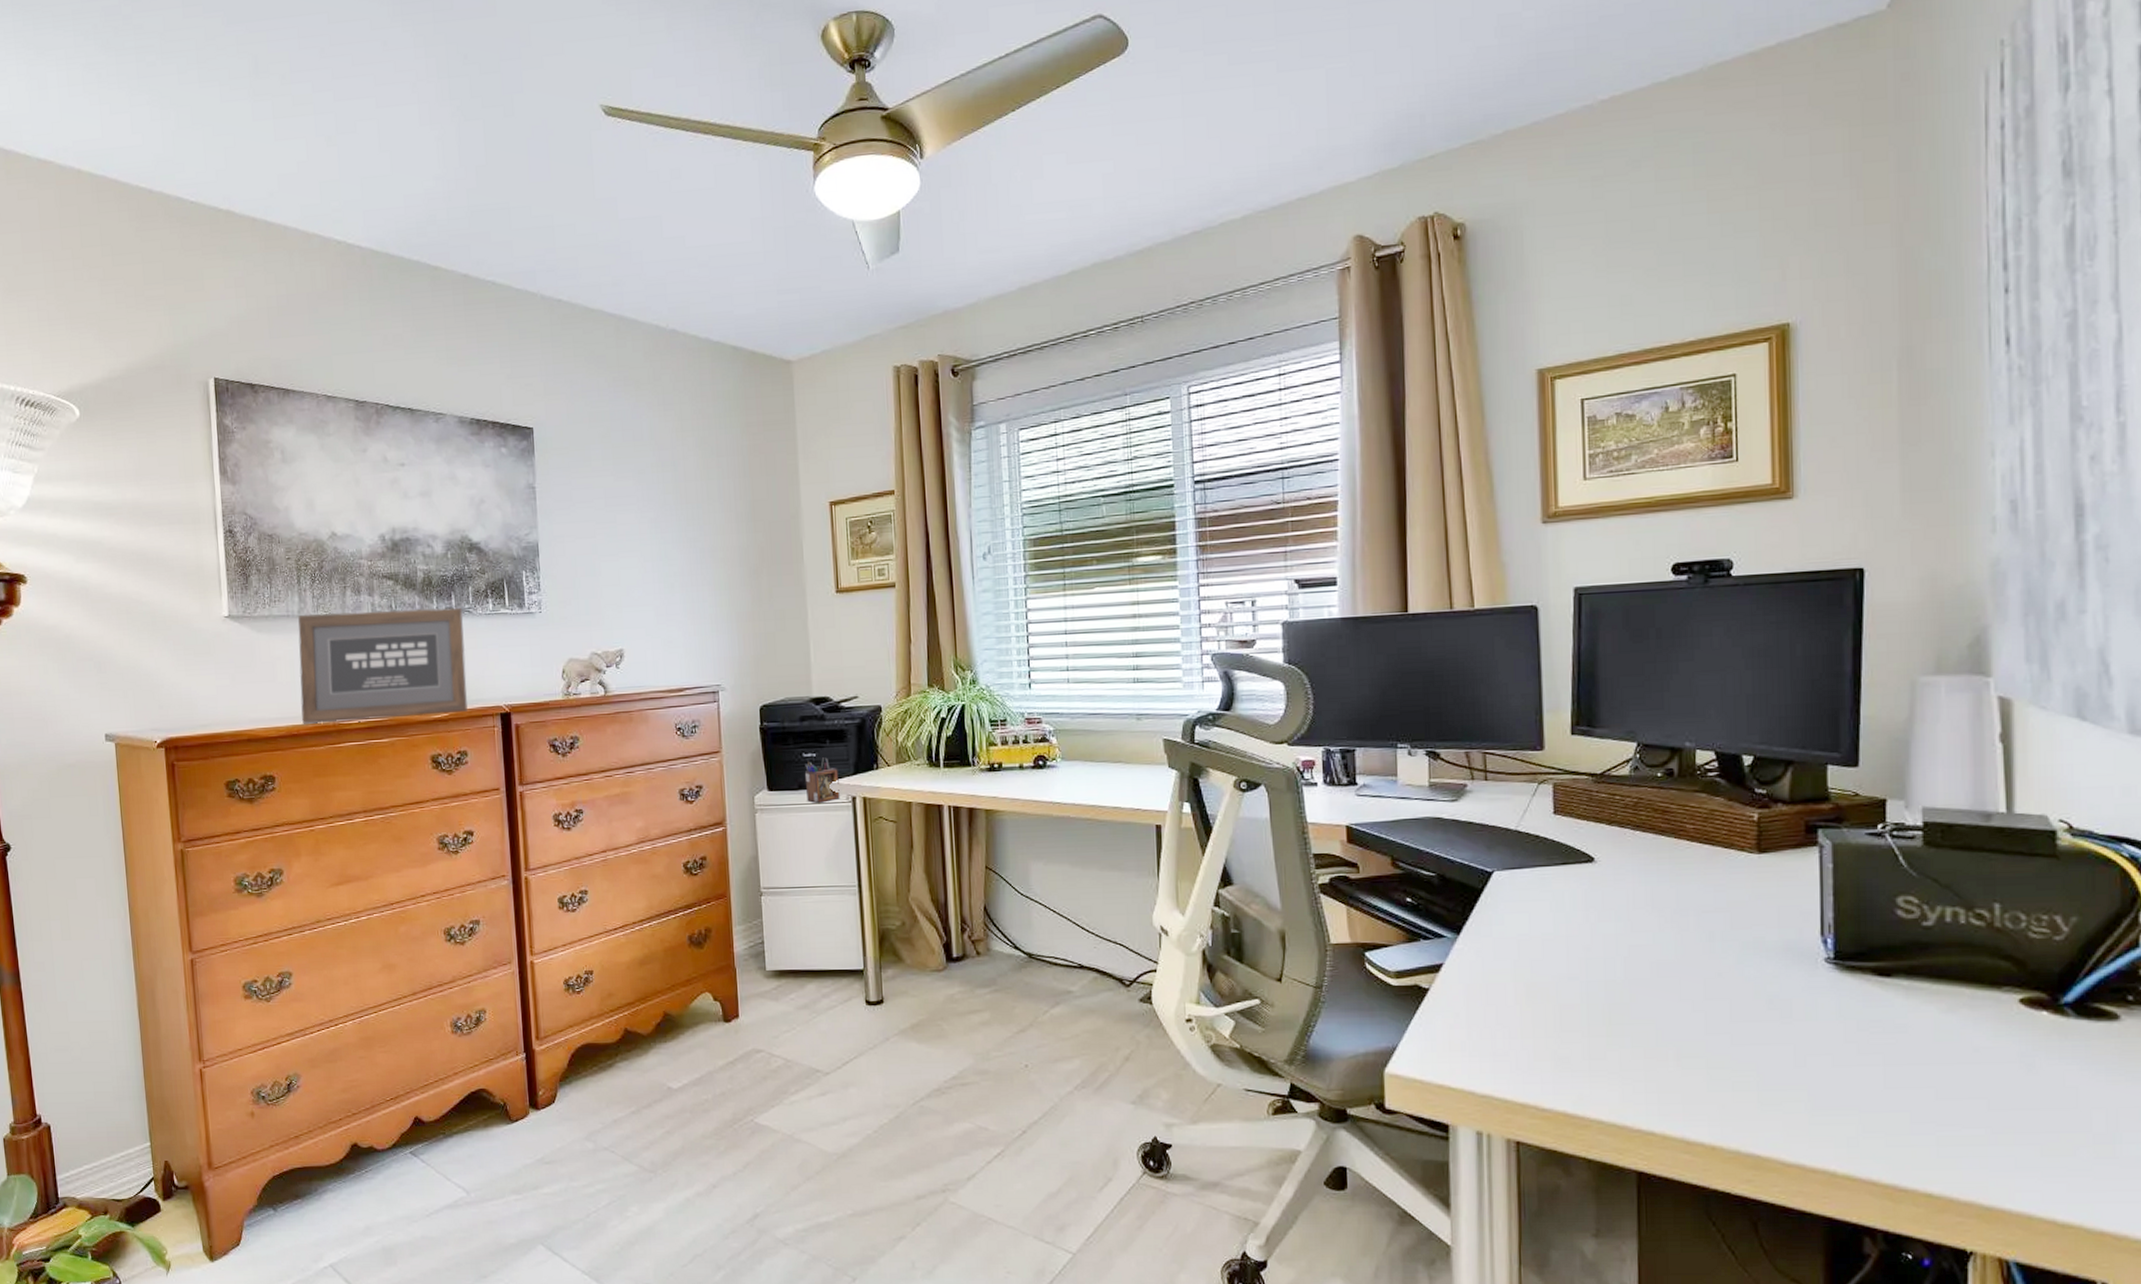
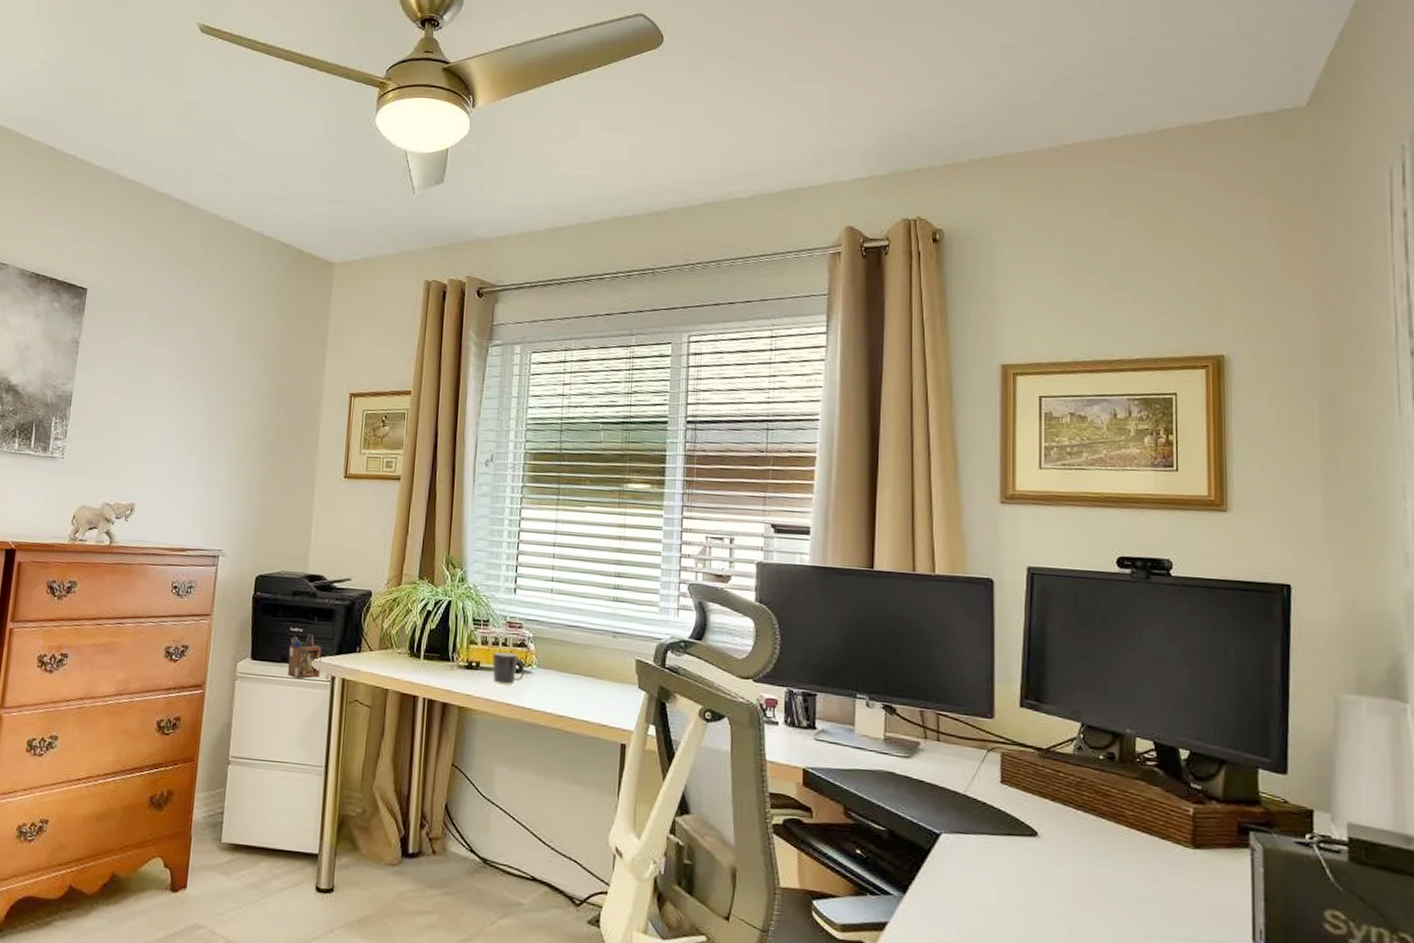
mug: none [1014,749,1049,784] -> present [492,651,525,687]

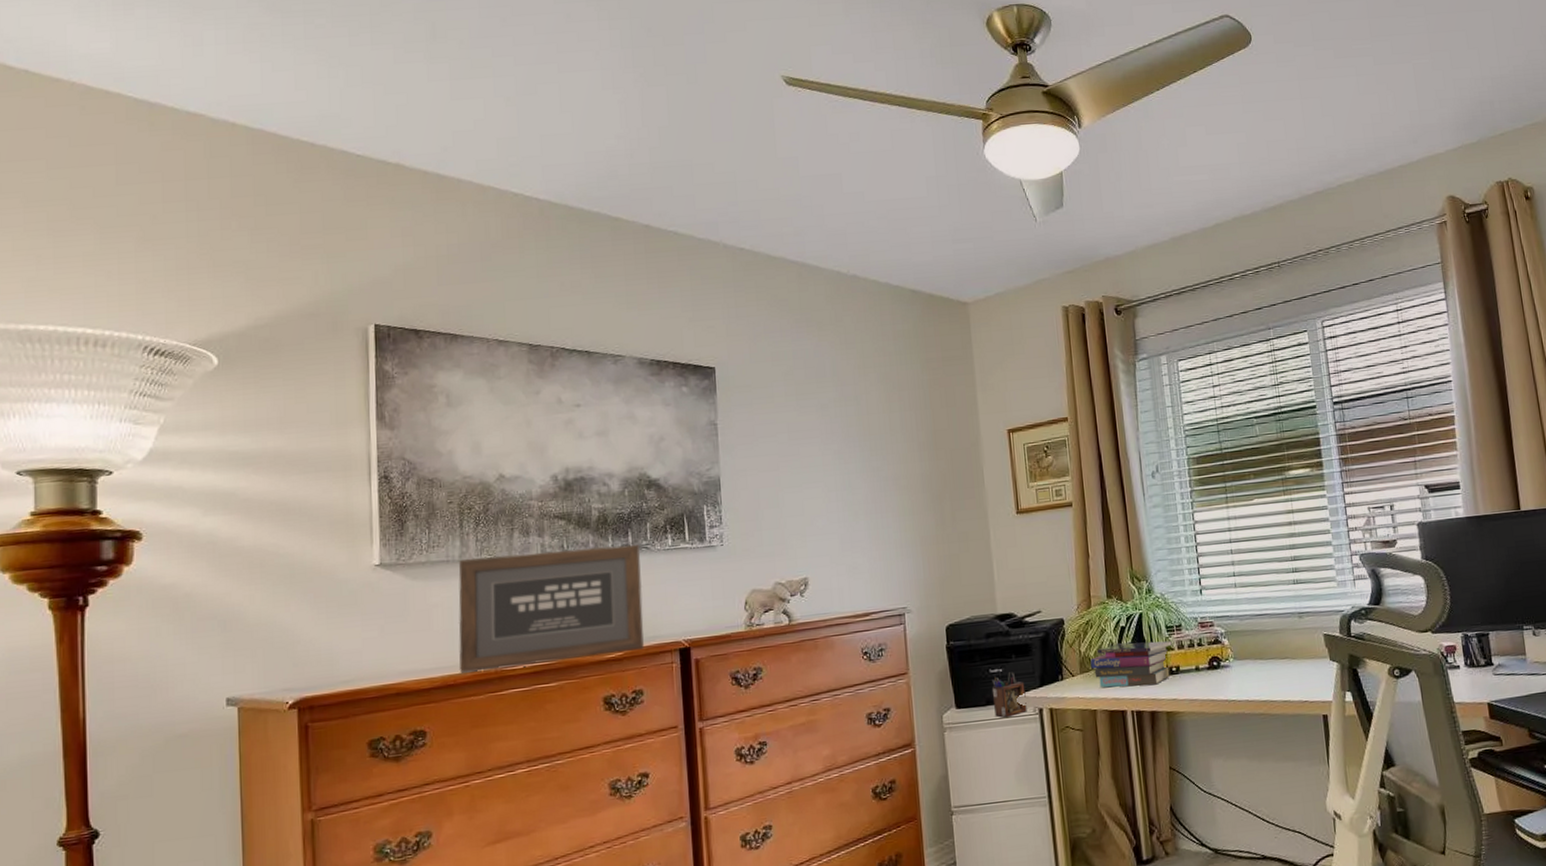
books: none [390,626,476,677] -> present [1090,640,1172,688]
mug: present [492,651,525,687] -> none [1190,651,1223,684]

